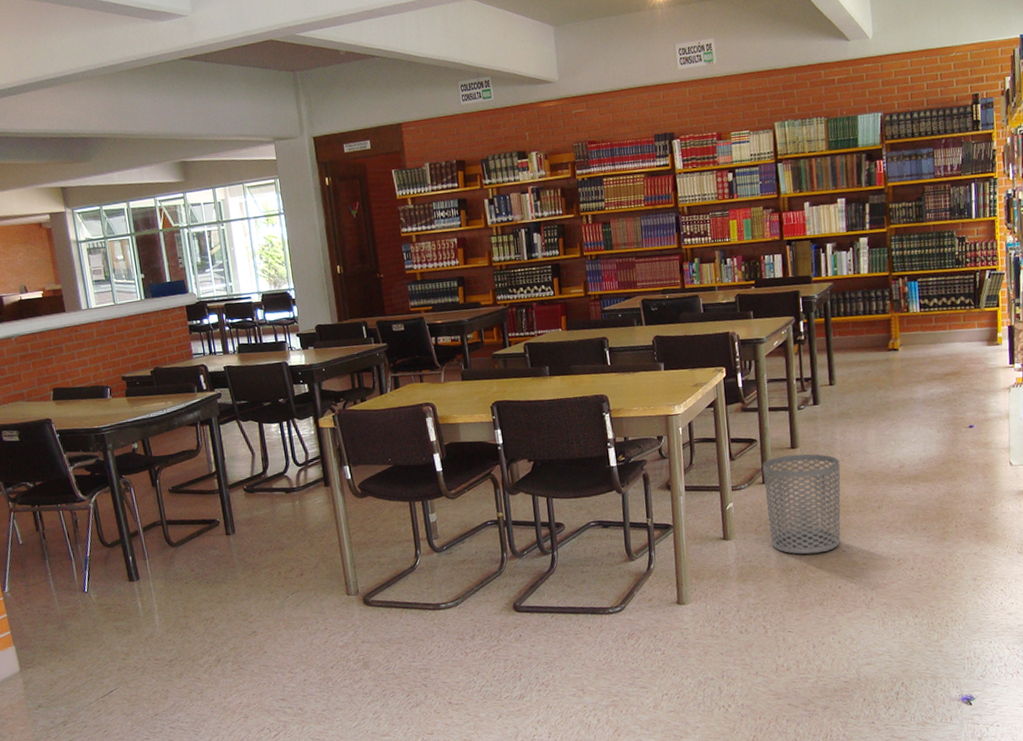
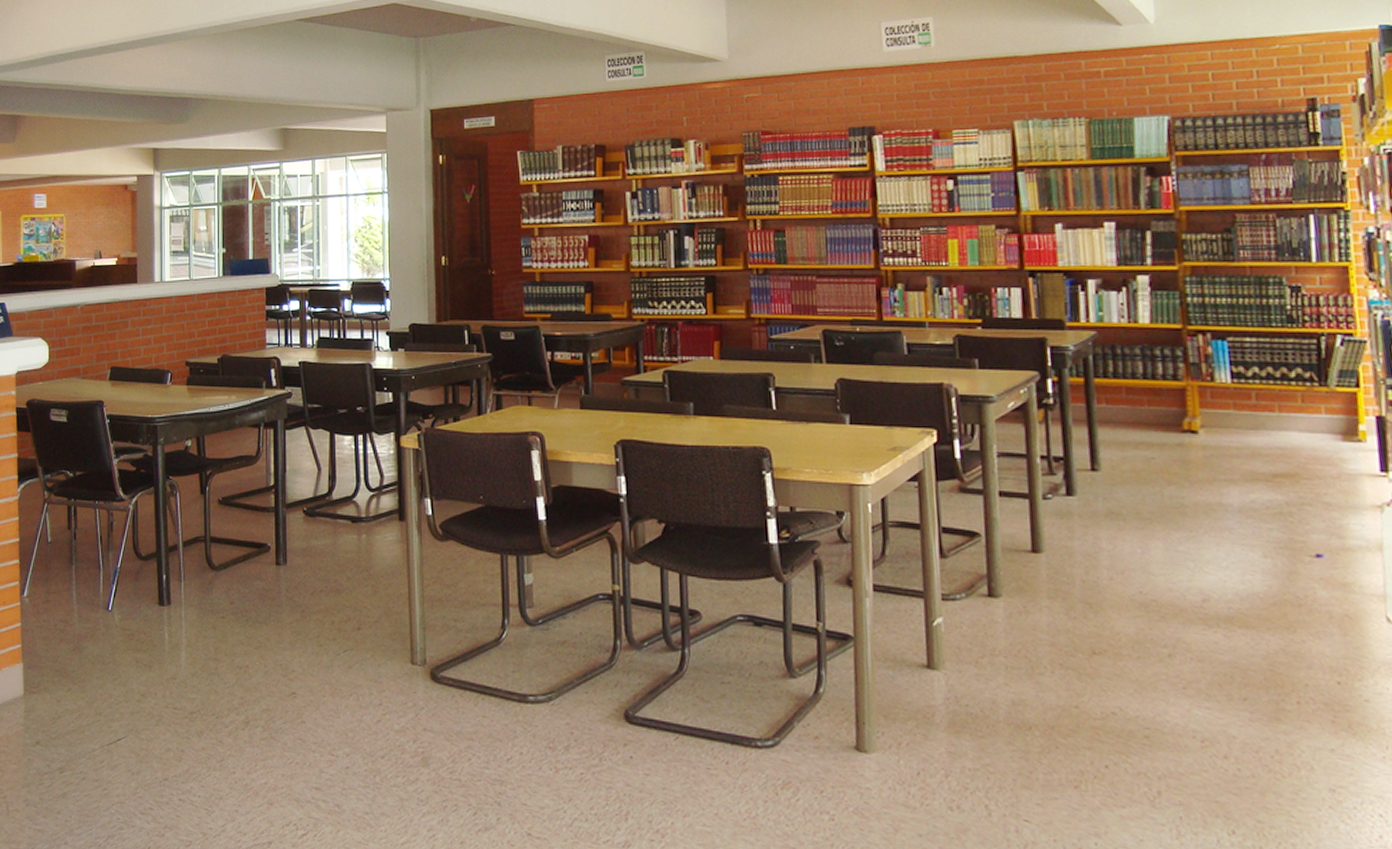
waste bin: present [762,453,841,555] -> none [988,561,1109,711]

